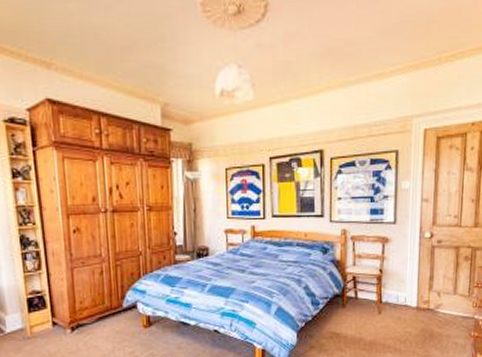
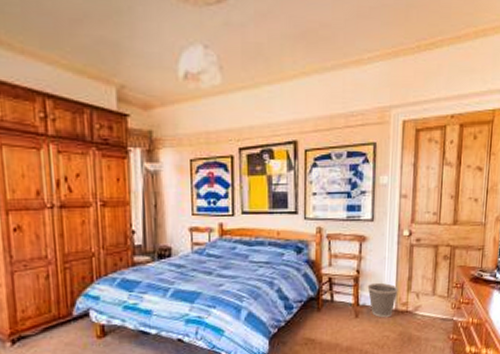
wastebasket: none [390,281,420,315] -> present [367,282,398,318]

